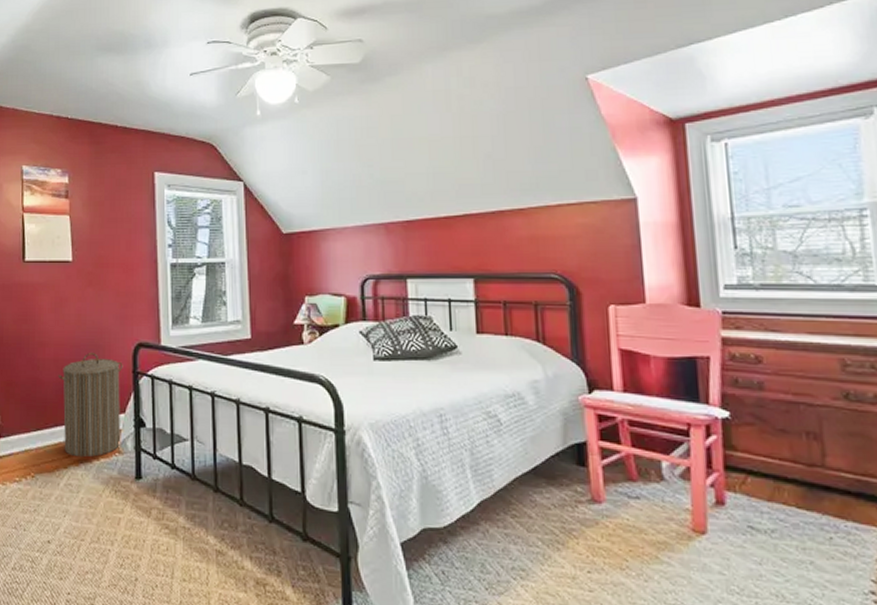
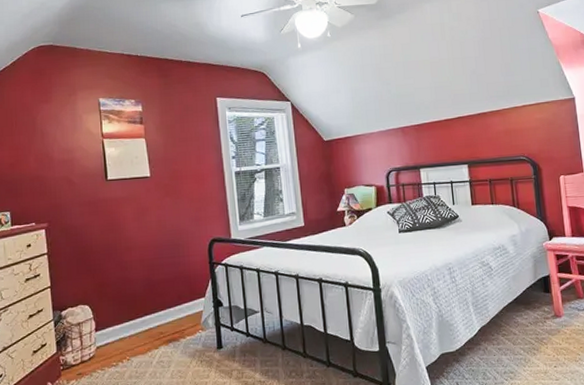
laundry hamper: present [57,353,123,457] -> none [144,251,203,338]

